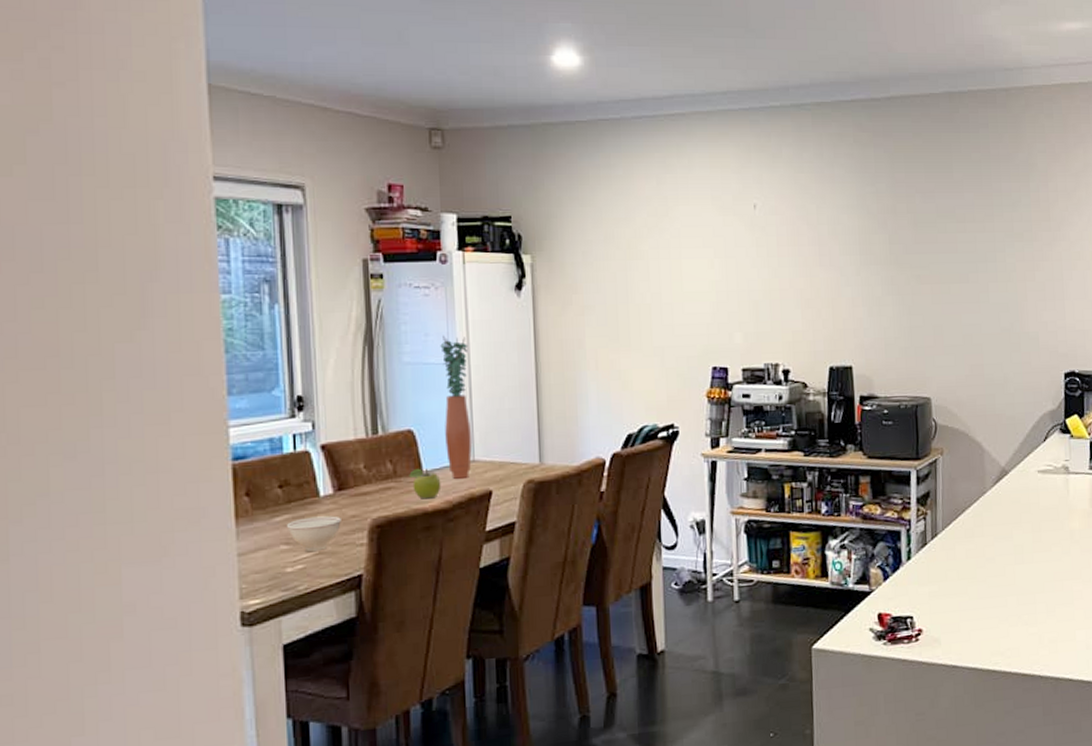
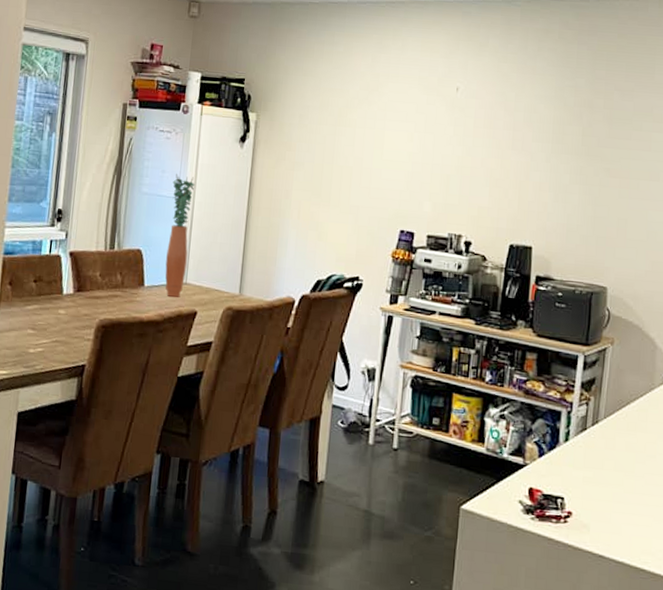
bowl: present [286,516,341,553] -> none [34,310,76,340]
fruit: present [409,468,442,500] -> none [133,282,158,311]

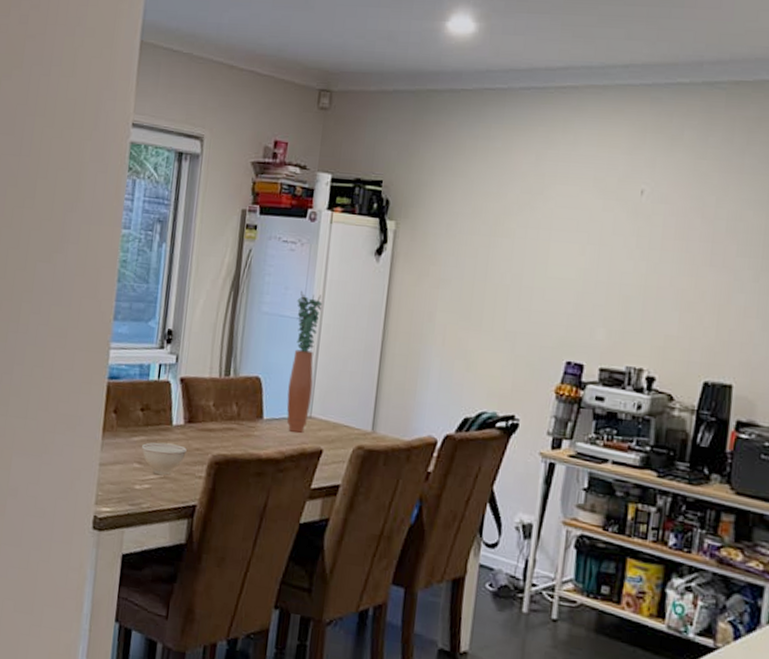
bowl: none [34,310,76,340] -> present [141,442,187,476]

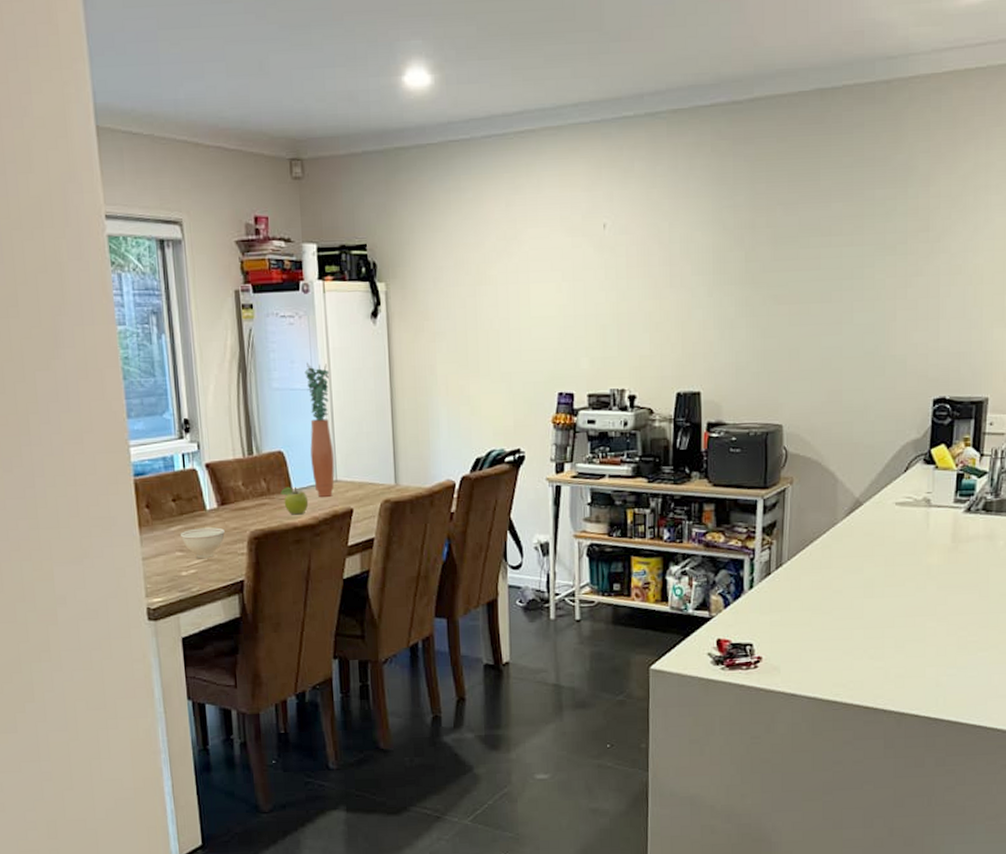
fruit: none [250,415,278,447] -> present [280,486,309,515]

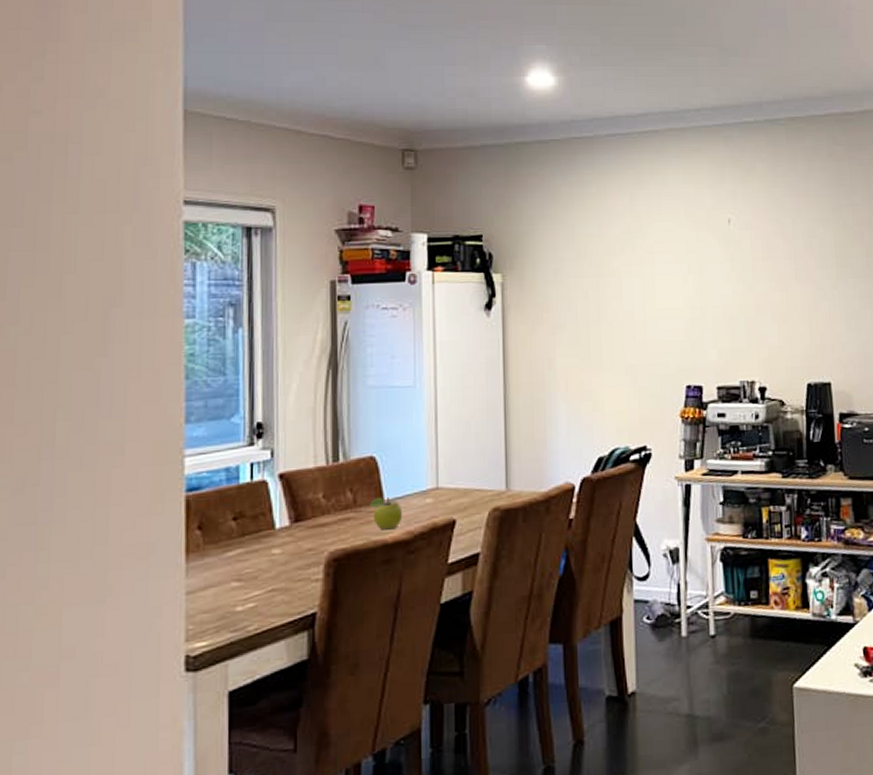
bowl: present [179,527,225,559] -> none [238,549,296,590]
vase: present [305,362,335,497] -> none [406,357,437,508]

